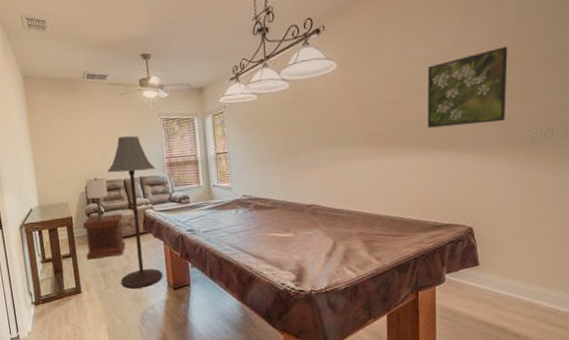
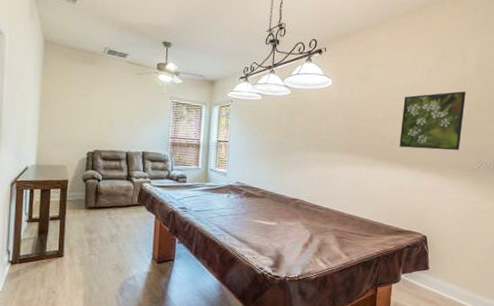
side table: present [82,214,126,260] -> none [75,182,119,225]
lamp: present [85,178,108,222] -> none [87,146,109,189]
floor lamp: present [107,135,163,289] -> none [106,111,160,258]

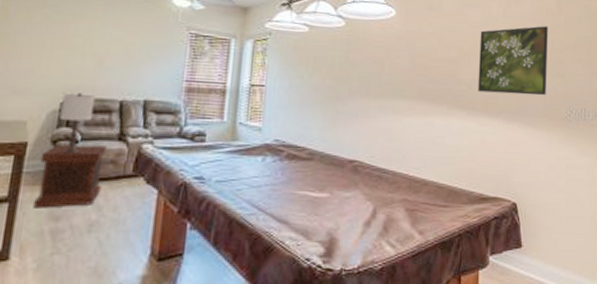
side table: none [75,182,119,225] -> present [33,145,107,208]
lamp: none [87,146,109,189] -> present [59,93,96,154]

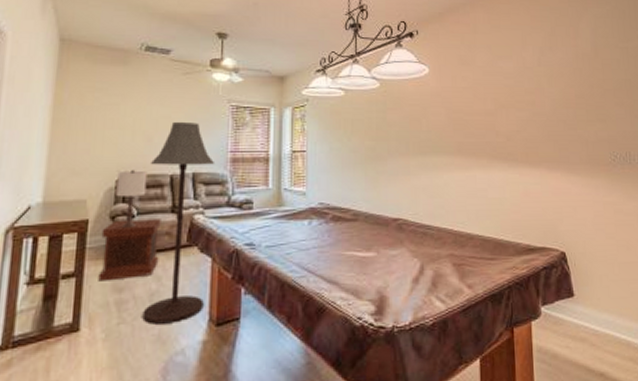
floor lamp: none [78,45,169,256] -> present [142,121,215,325]
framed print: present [478,26,548,96] -> none [515,72,588,143]

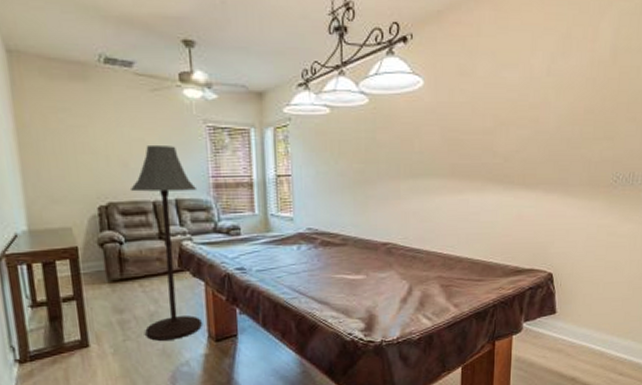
side table: present [98,219,161,282] -> none [93,245,154,304]
lamp: present [116,170,147,228] -> none [98,197,131,254]

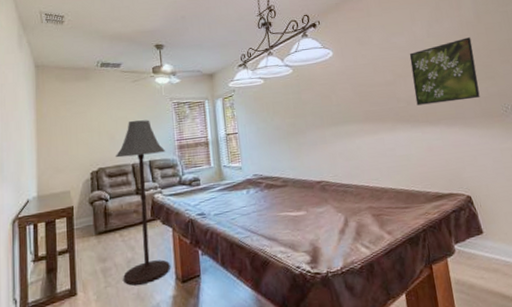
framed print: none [515,82,599,164] -> present [409,37,480,106]

